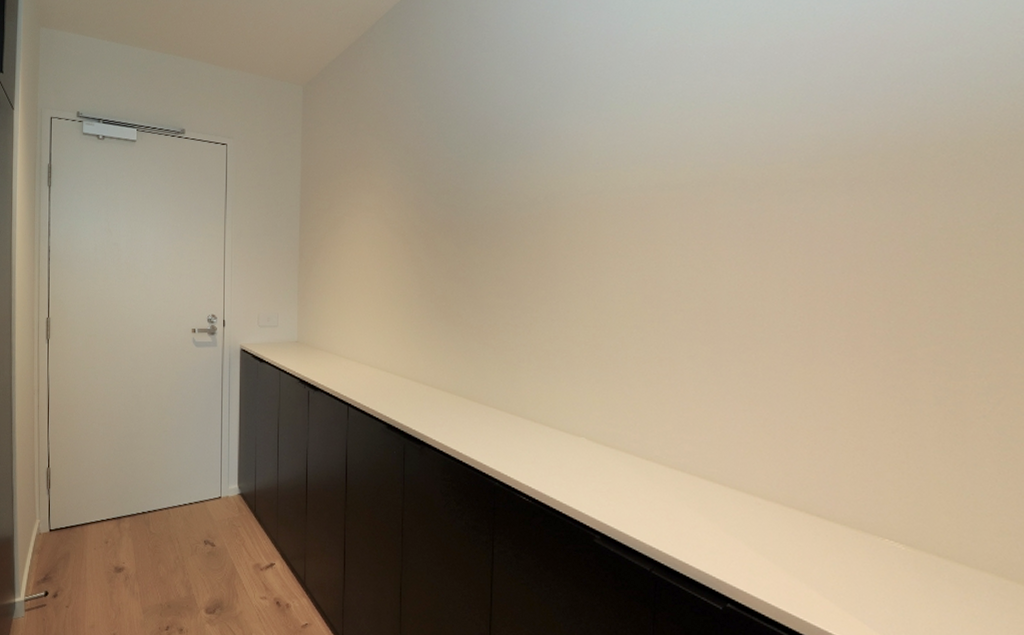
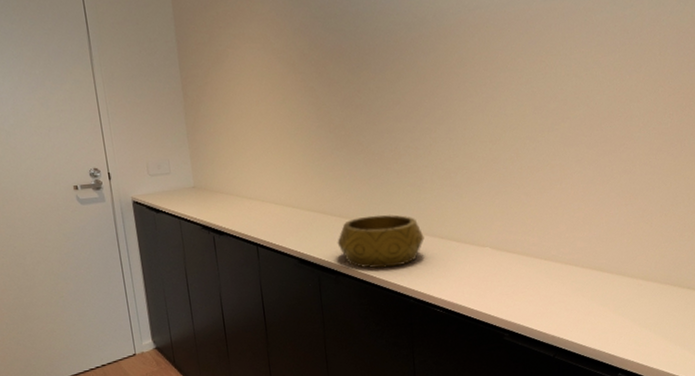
decorative bowl: none [426,389,516,445] -> present [337,214,425,269]

